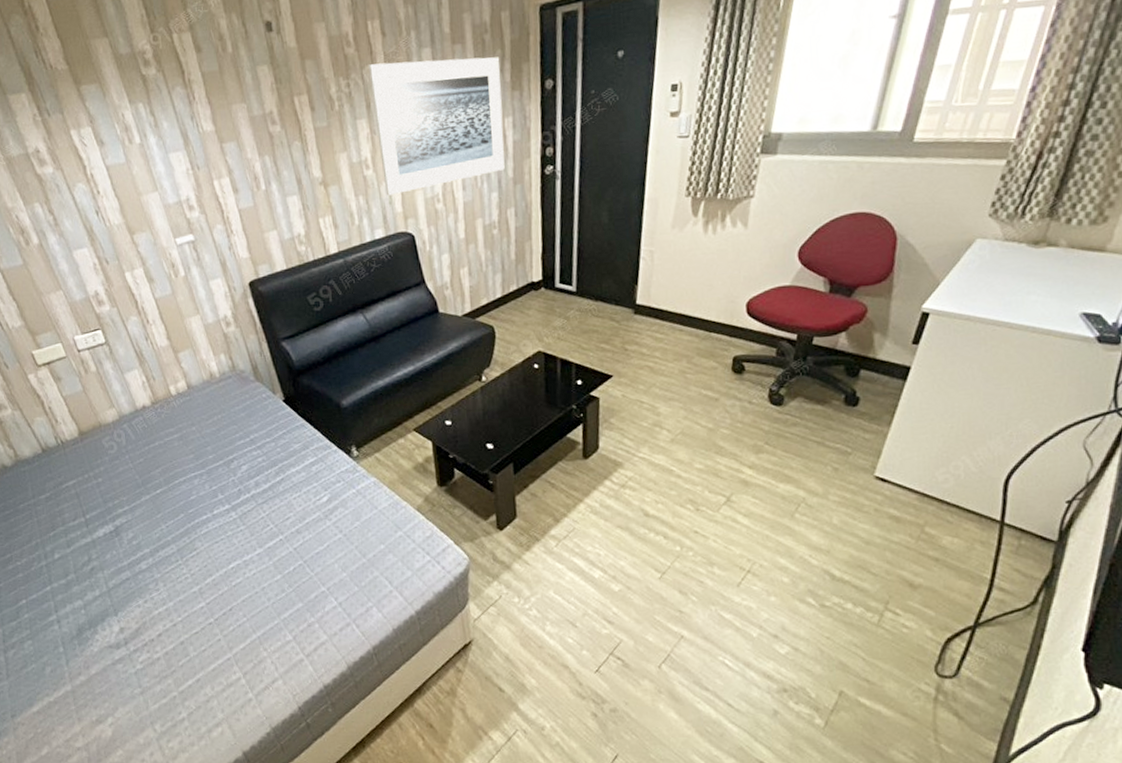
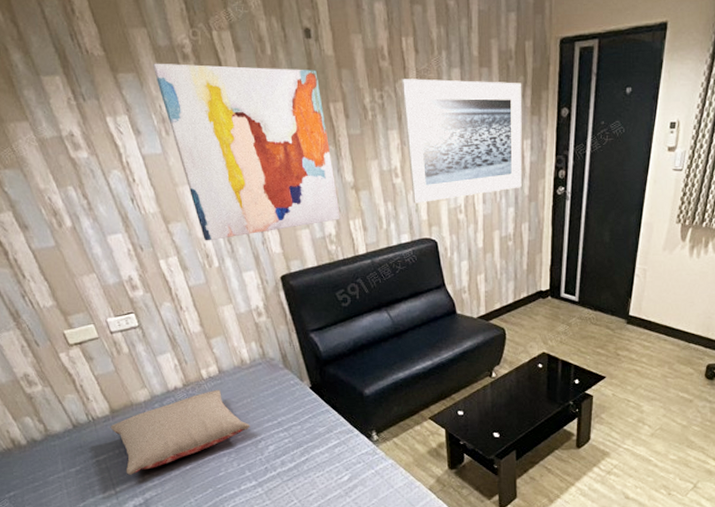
pillow: none [79,406,222,501] -> present [110,389,251,475]
wall art: none [114,63,310,250] -> present [152,63,341,241]

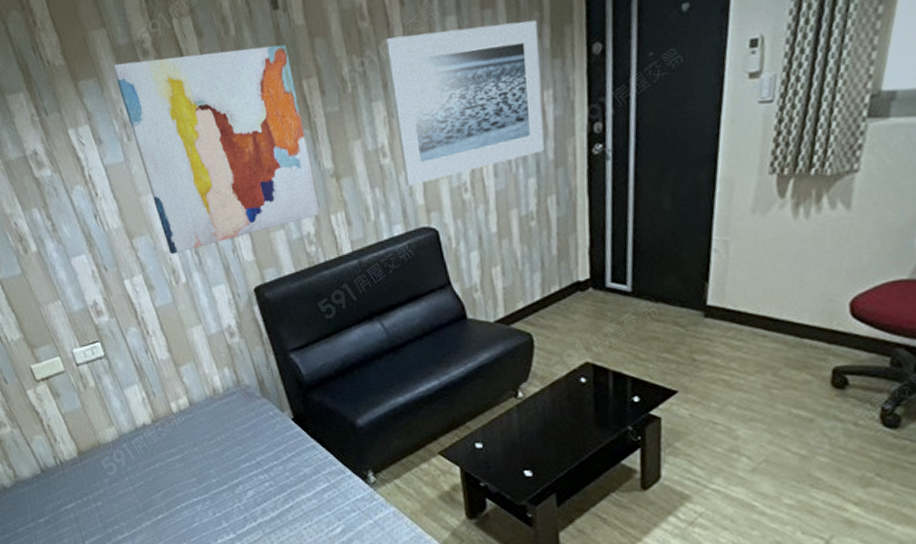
pillow: present [110,389,251,475] -> none [78,425,226,526]

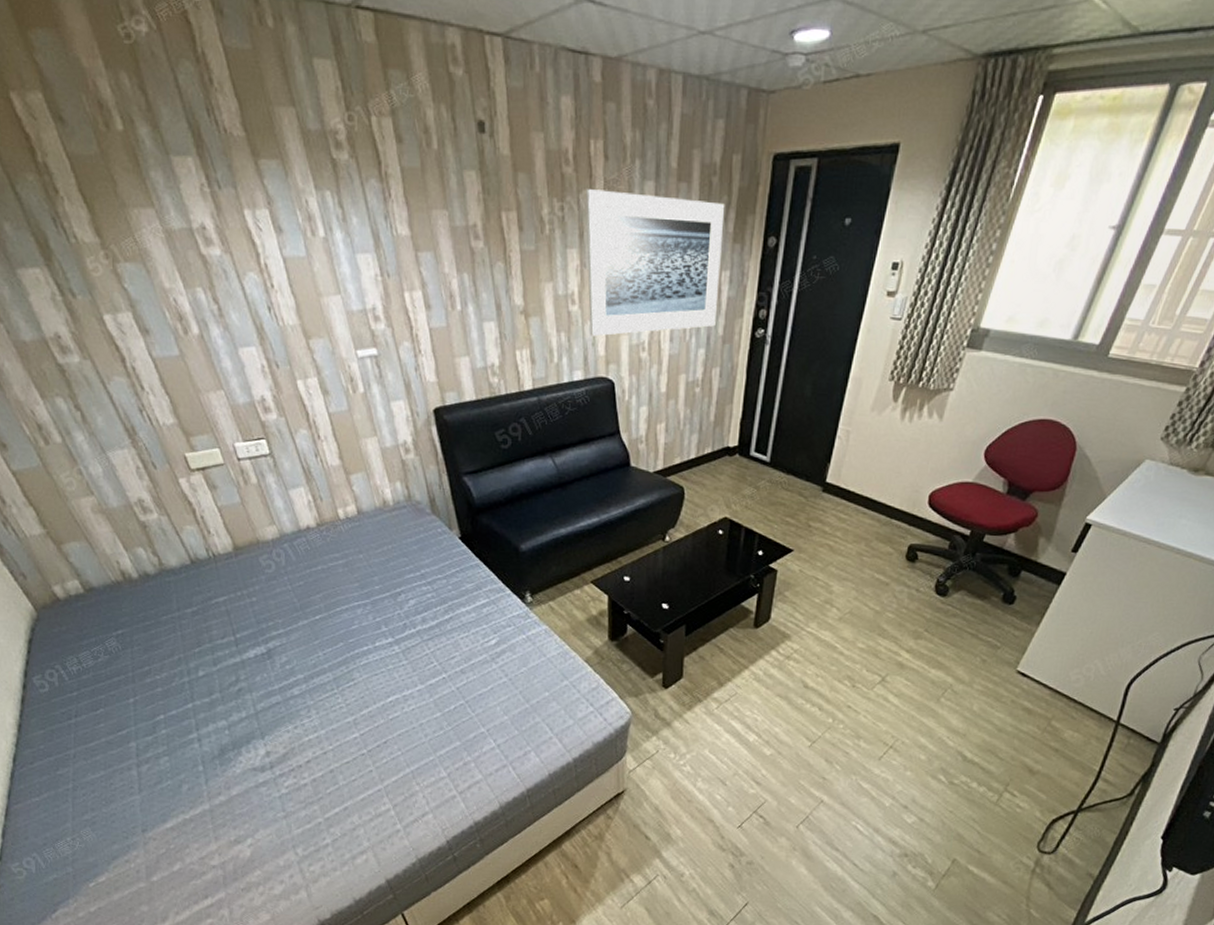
wall art: present [112,44,320,255] -> none [299,149,506,363]

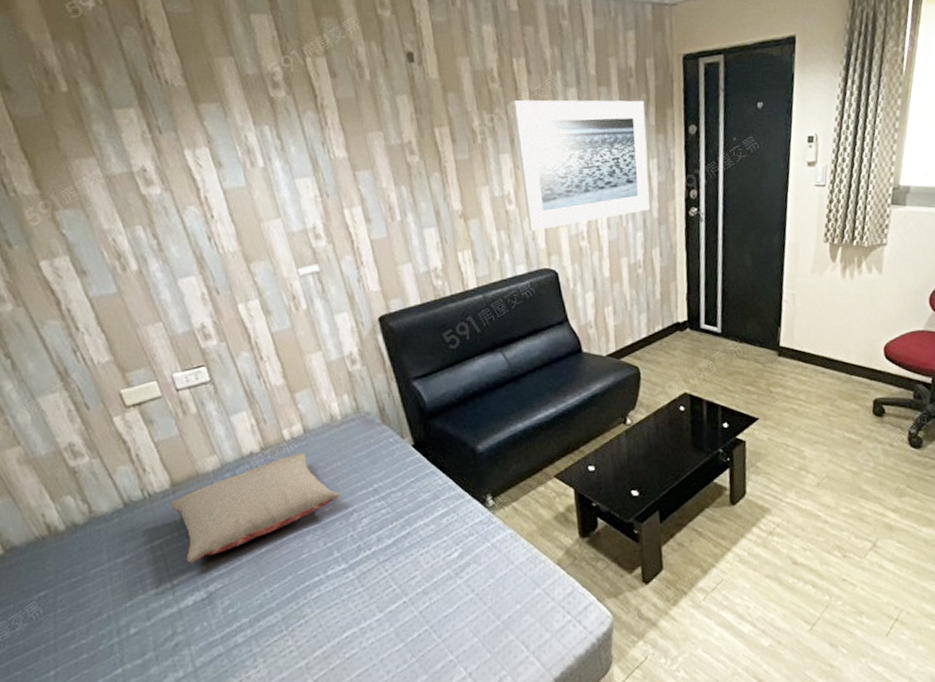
pillow: none [232,532,390,621] -> present [169,452,341,563]

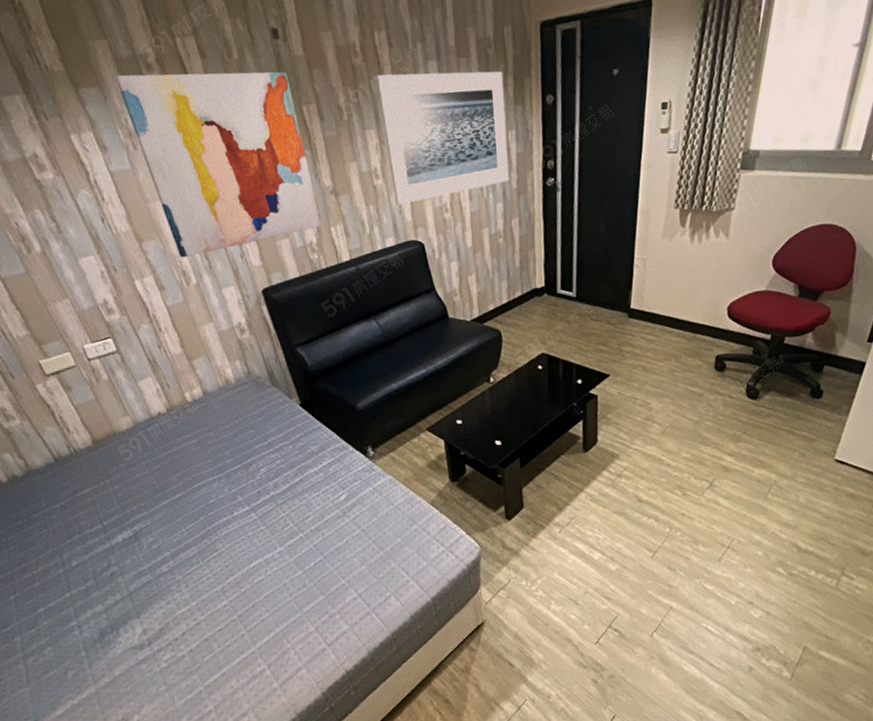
pillow: present [169,452,341,563] -> none [93,412,240,508]
wall art: none [238,92,447,281] -> present [115,71,321,258]

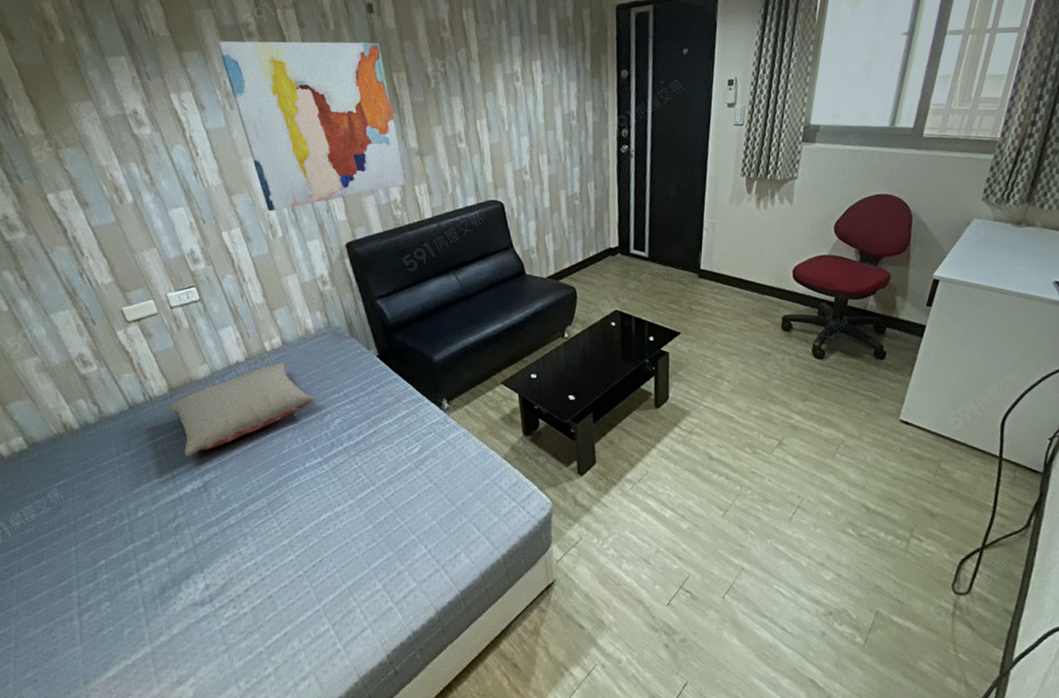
pillow: none [93,412,240,508] -> present [168,362,316,457]
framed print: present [376,71,509,205] -> none [463,47,586,167]

